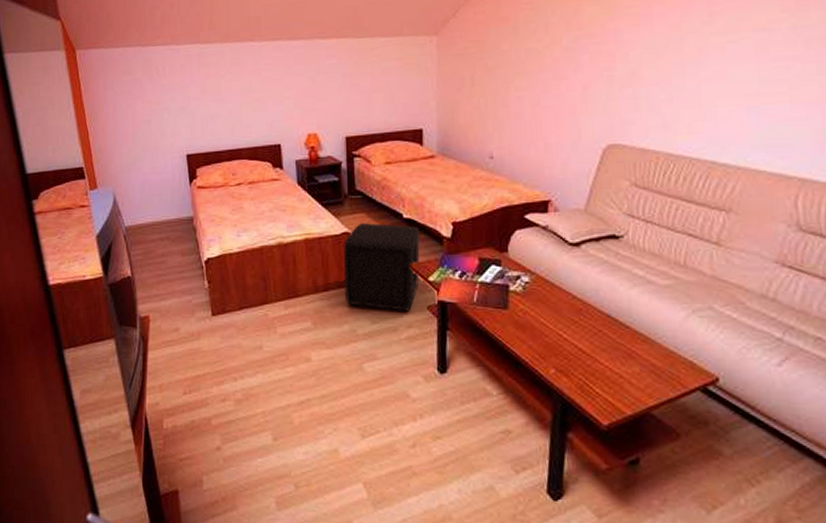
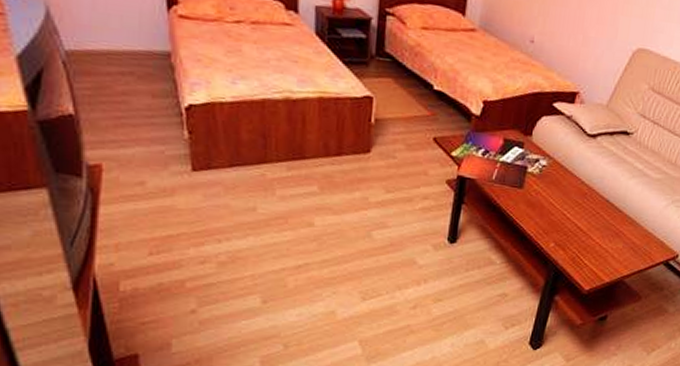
ottoman: present [344,222,420,311] -> none [360,87,449,183]

